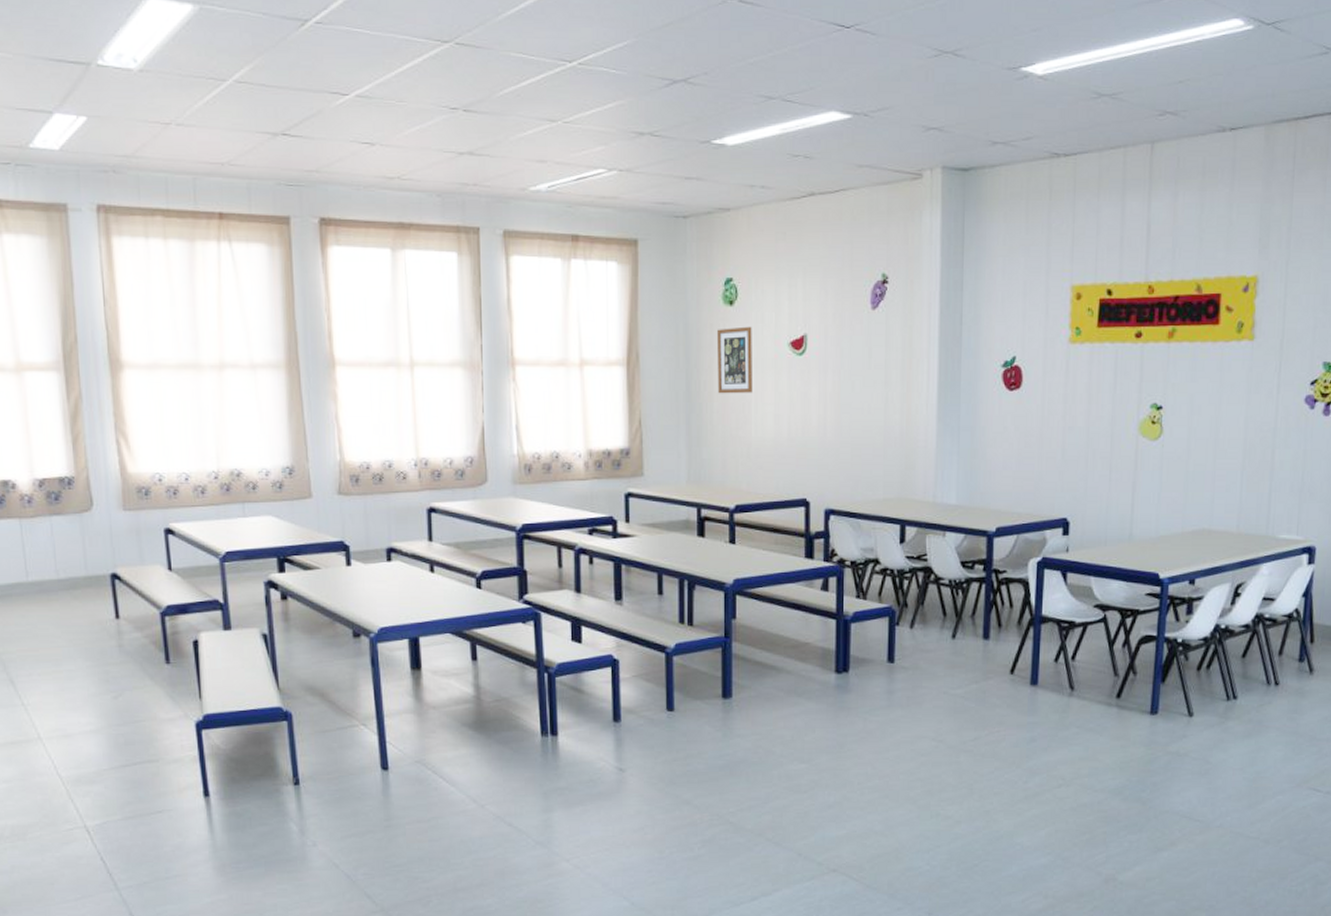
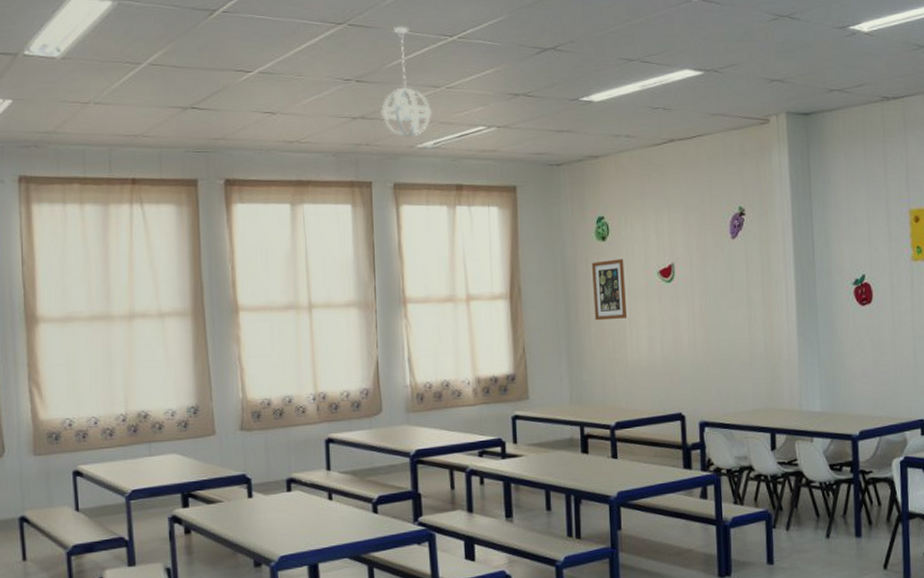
pendant light: none [491,47,547,179] -> present [381,26,432,138]

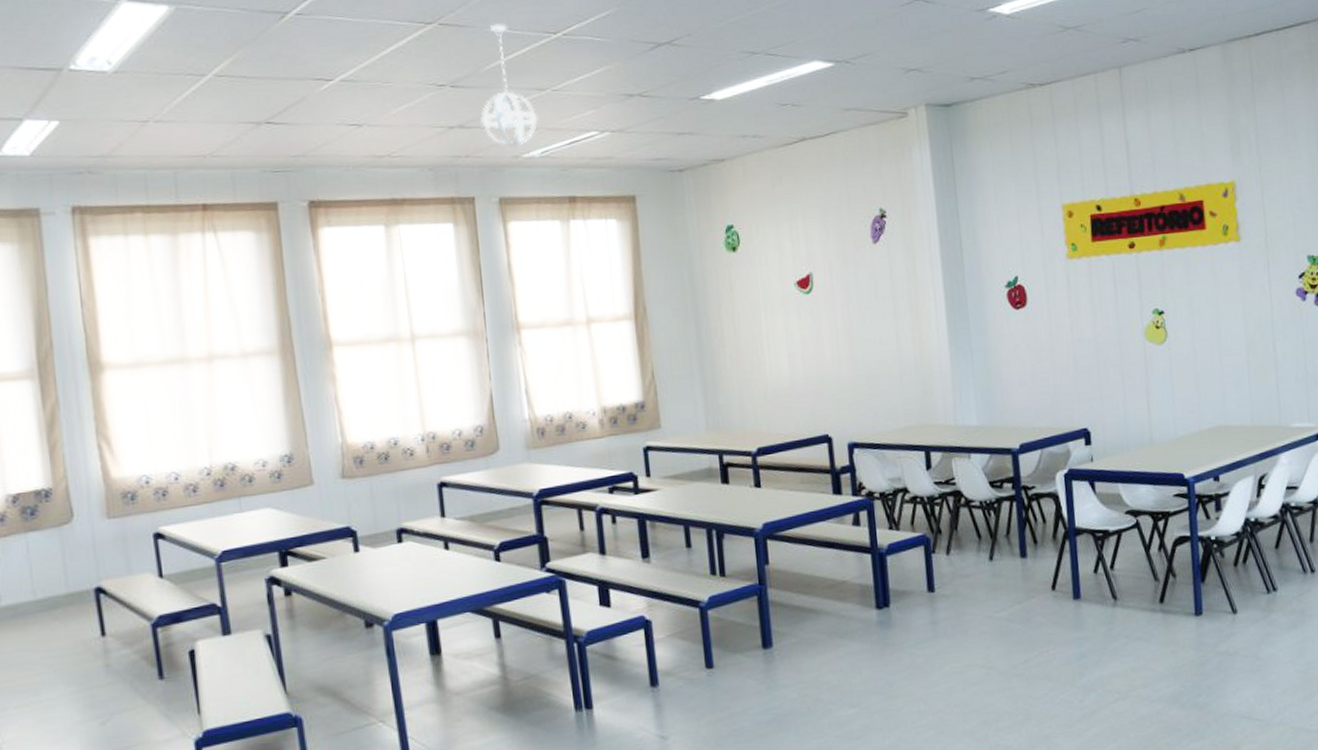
wall art: present [592,259,626,321] -> none [723,270,763,339]

